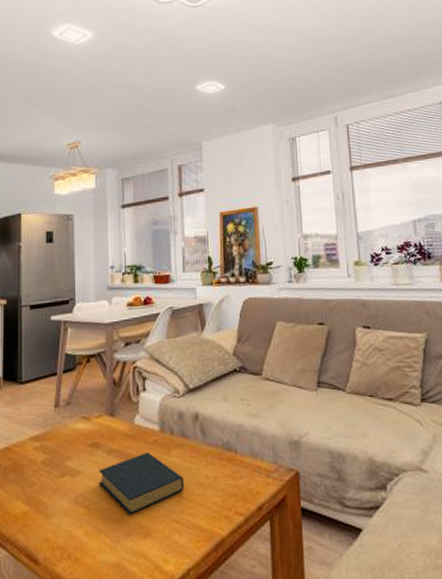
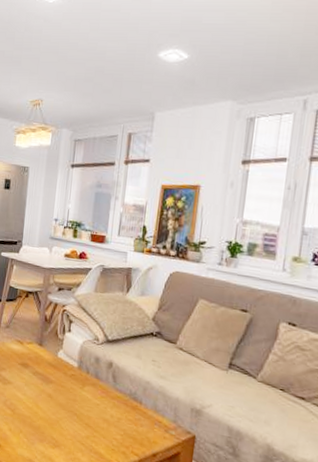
hardback book: present [99,452,185,515] -> none [24,381,93,427]

